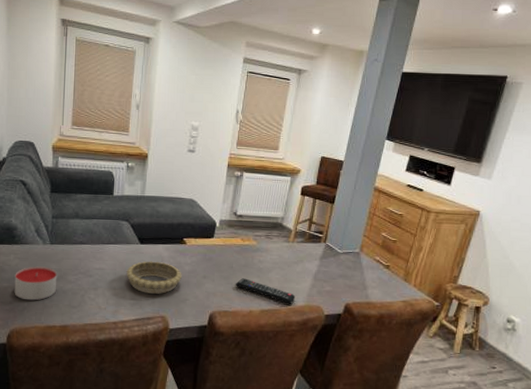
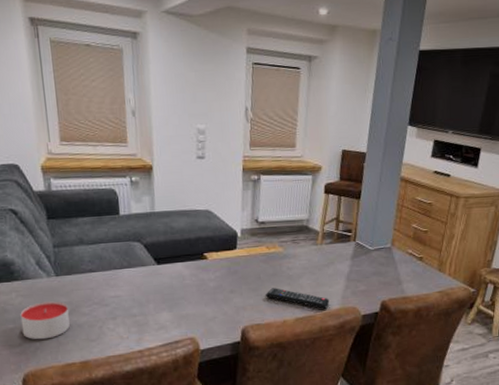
decorative bowl: present [126,261,182,294] -> none [145,281,208,316]

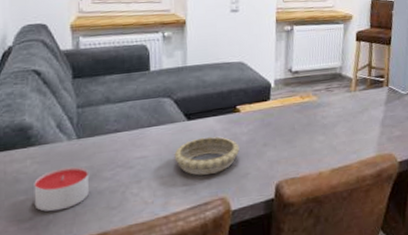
decorative bowl: none [145,281,208,316] -> present [174,136,240,176]
remote control: present [266,288,330,309] -> none [300,138,366,158]

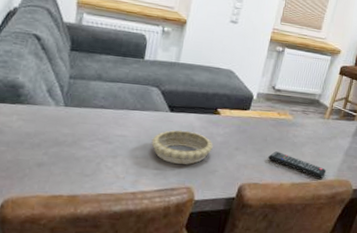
candle: present [34,166,90,212] -> none [13,129,70,167]
remote control: none [300,138,366,158] -> present [268,151,326,178]

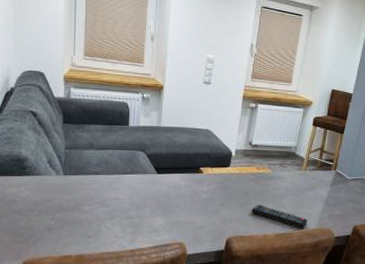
decorative bowl: present [151,130,213,165] -> none [143,190,199,222]

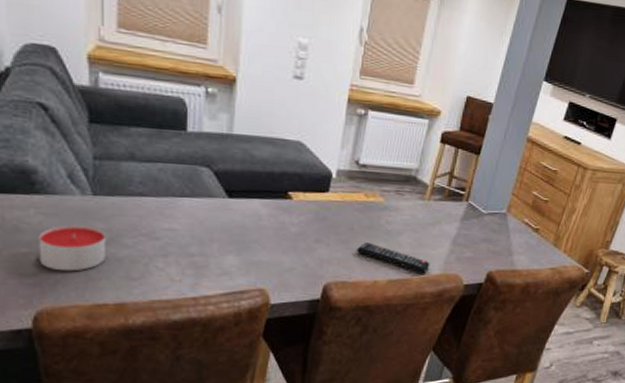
candle: none [26,197,72,232] -> present [38,225,107,272]

